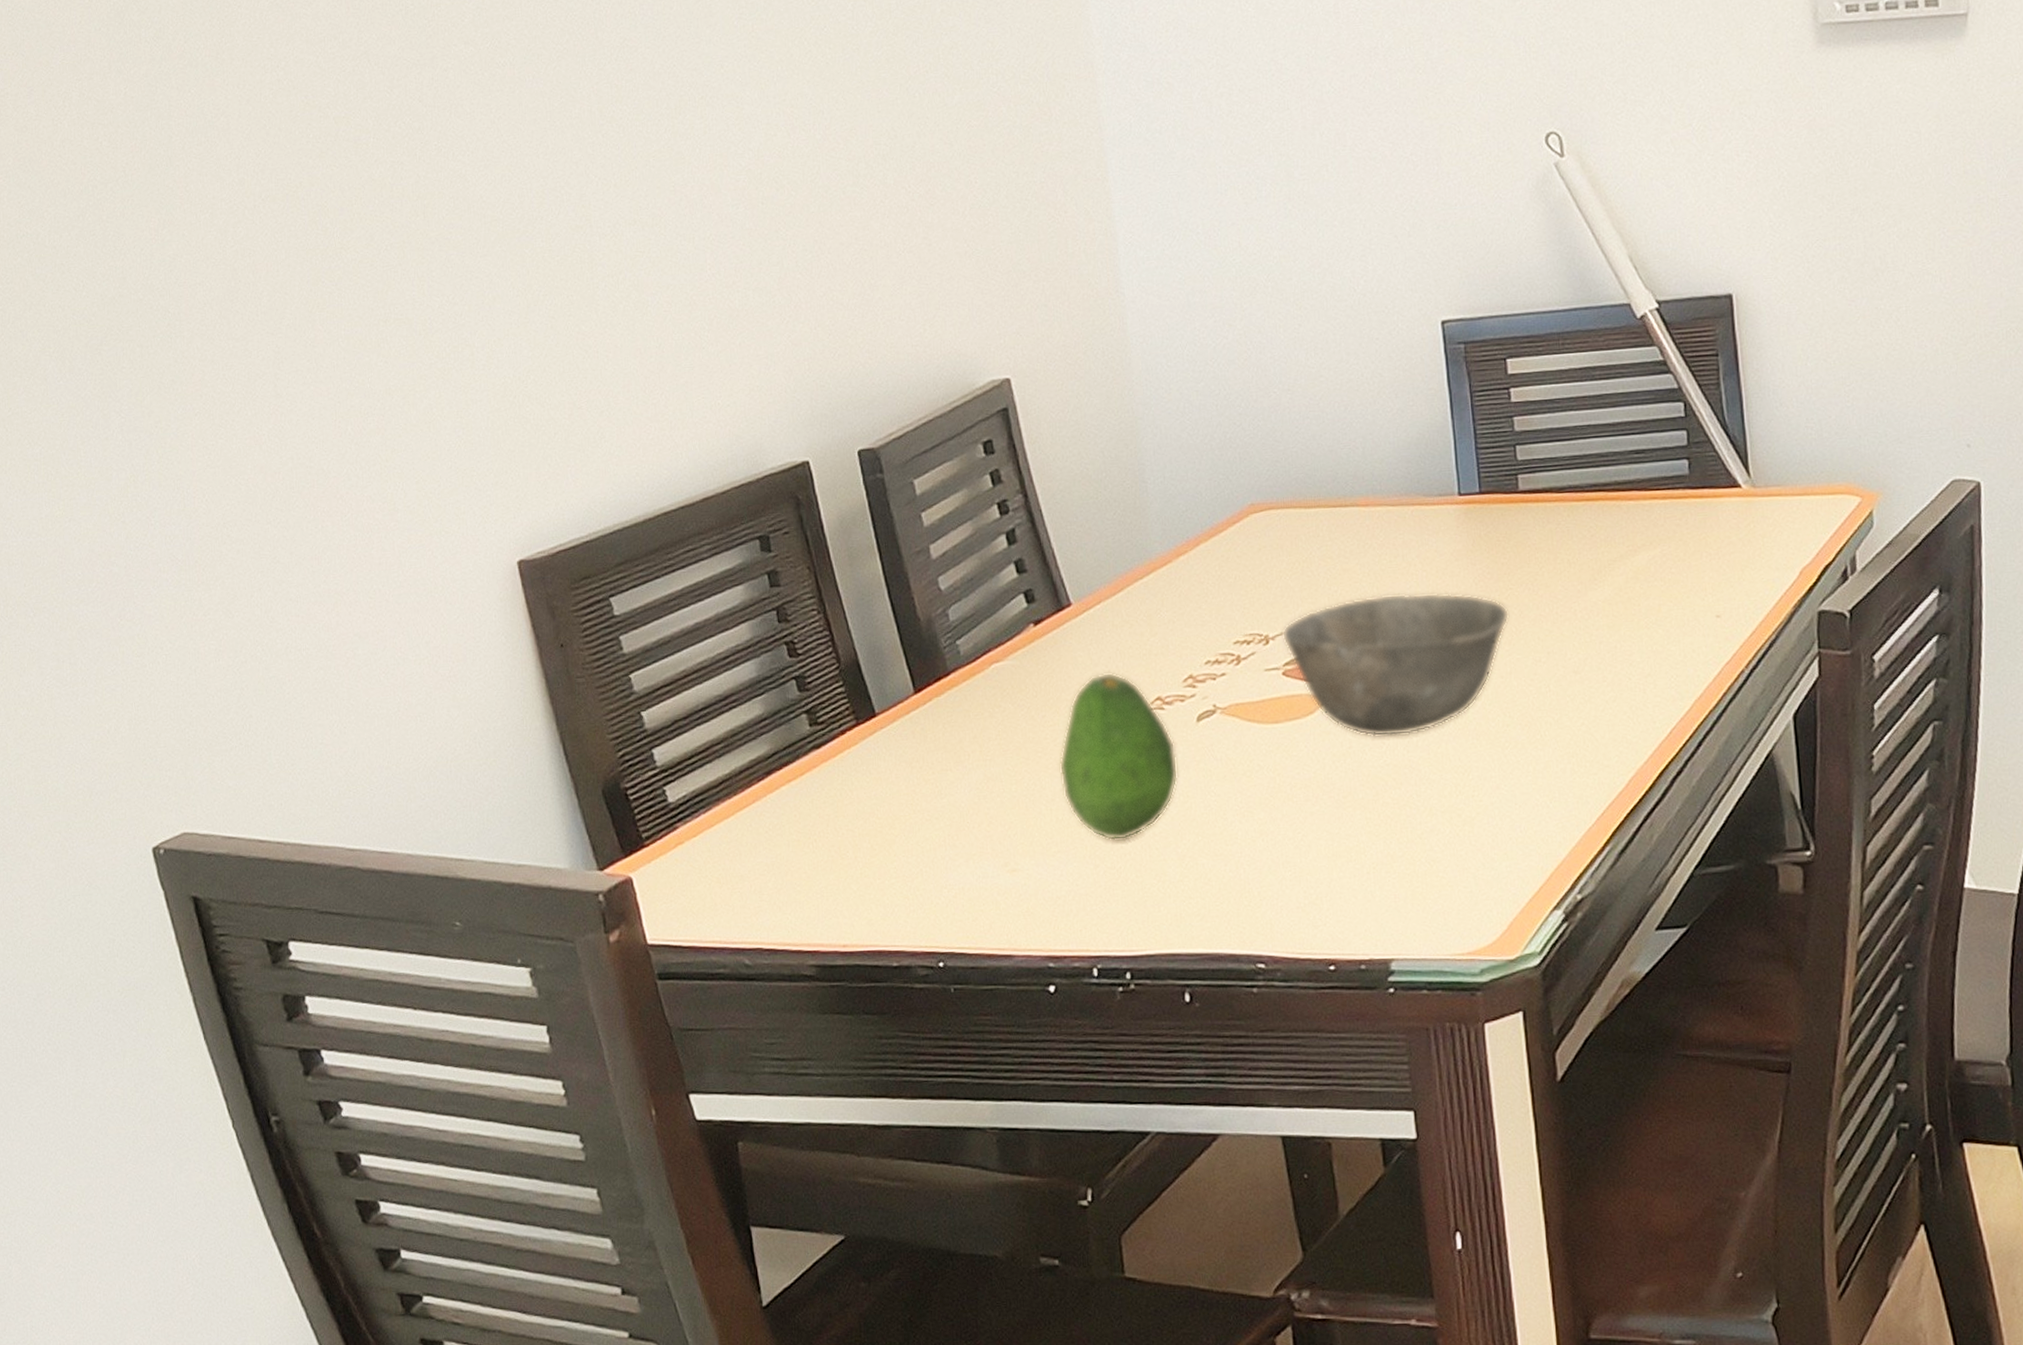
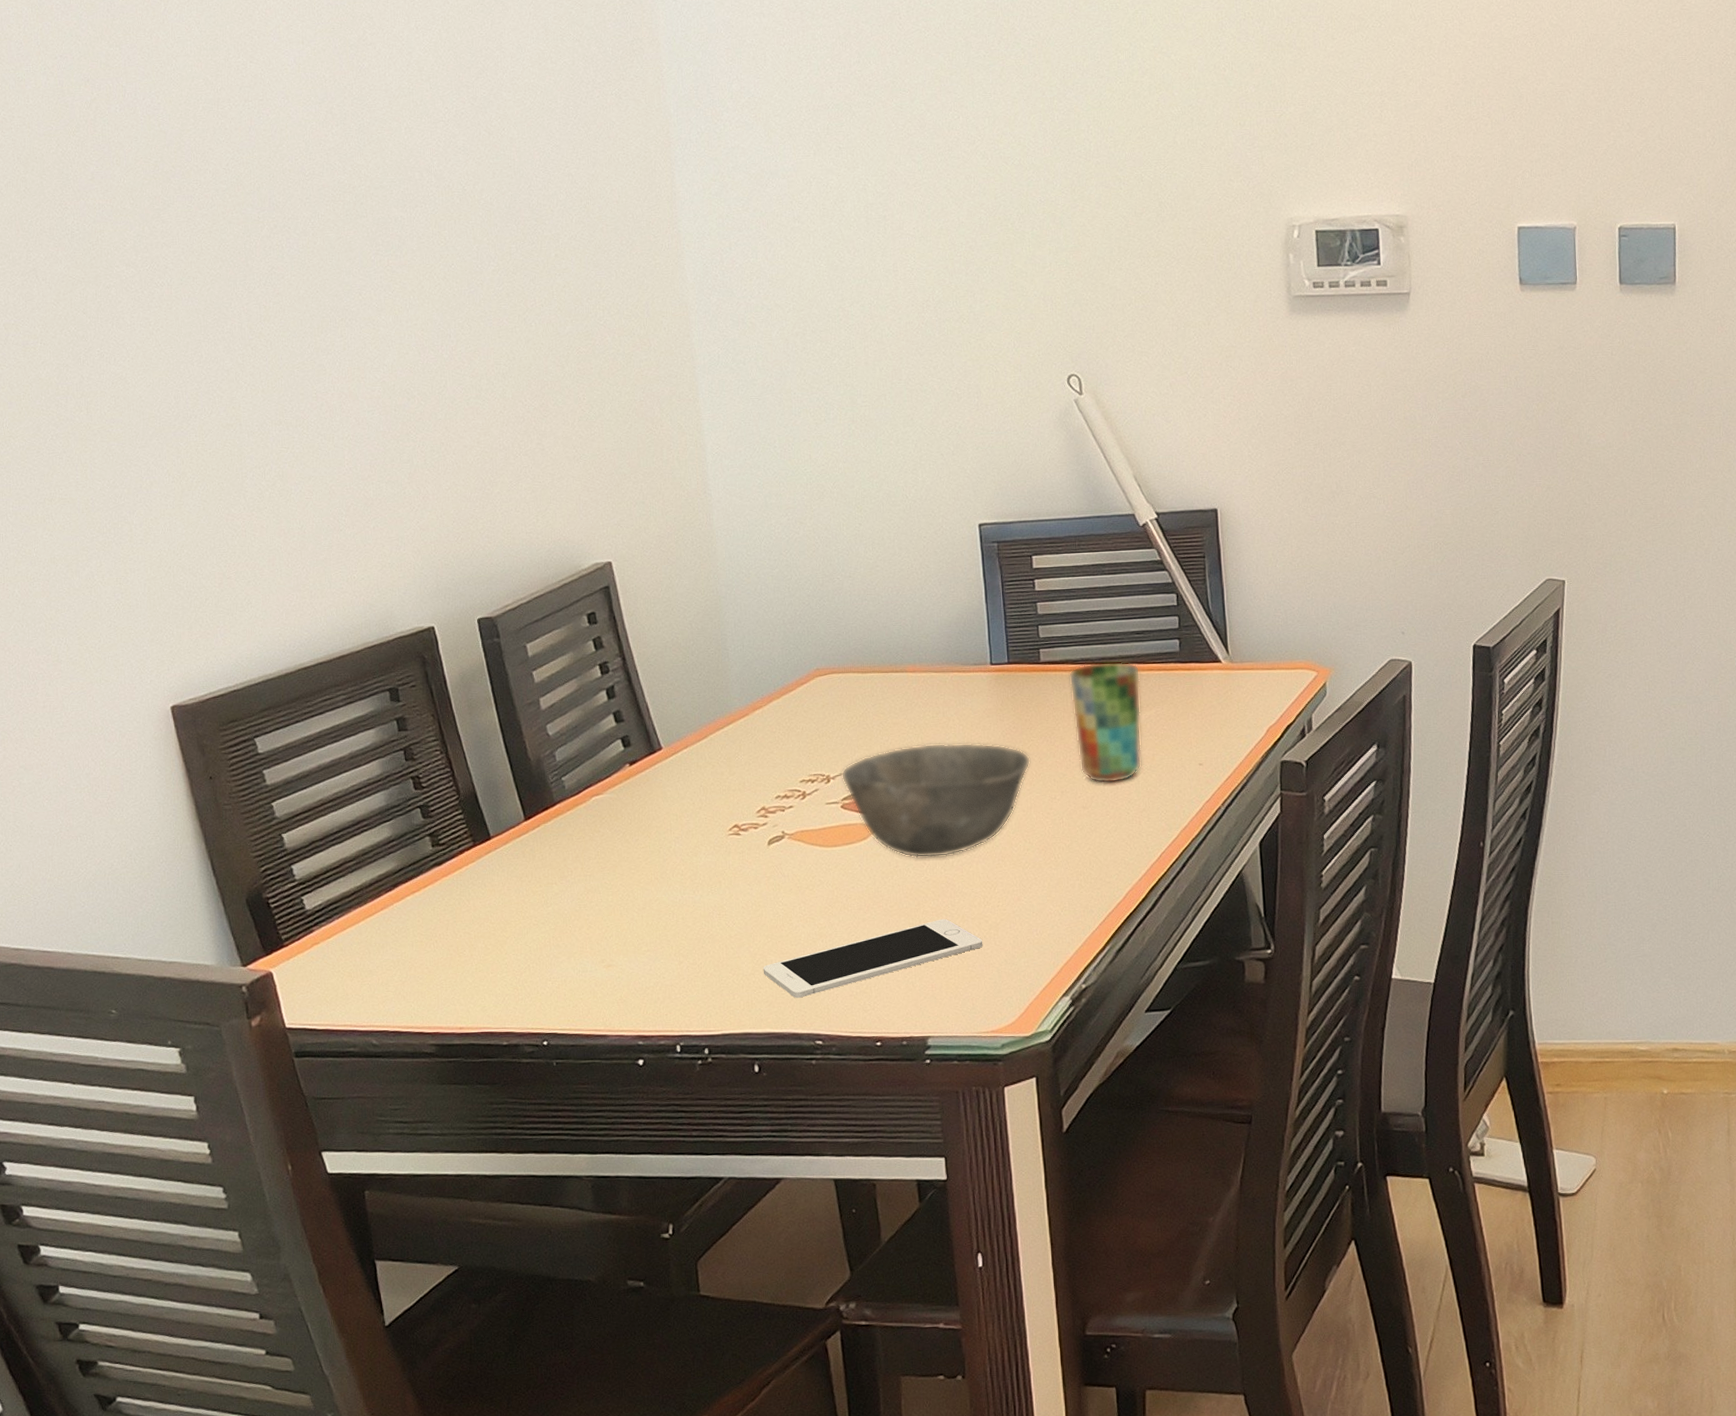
fruit: present [1059,672,1179,841] -> none [649,804,752,942]
cell phone: none [1193,812,1456,911] -> present [763,918,983,998]
cup: none [1554,488,1645,642] -> present [1069,661,1142,784]

